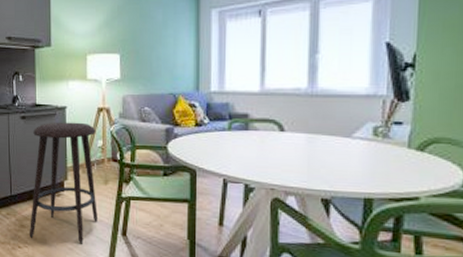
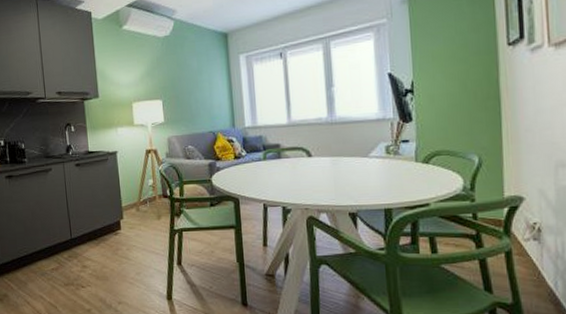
stool: present [29,122,97,244] -> none [88,164,154,277]

